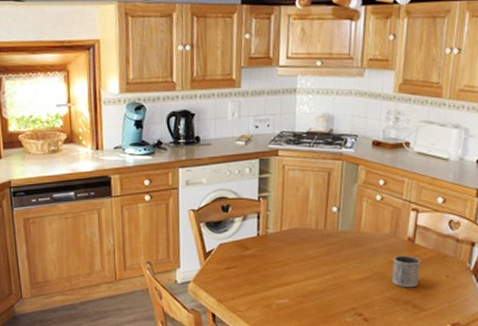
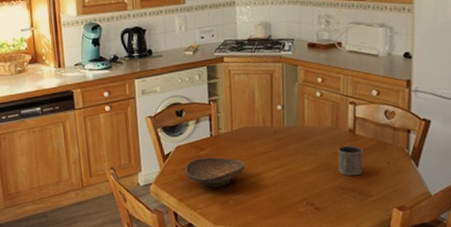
decorative bowl: none [226,258,292,290] -> present [184,157,245,188]

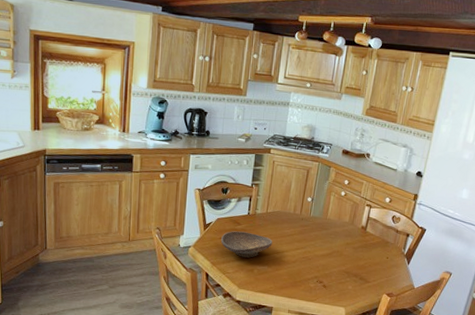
mug: present [337,145,363,176] -> none [347,239,369,265]

